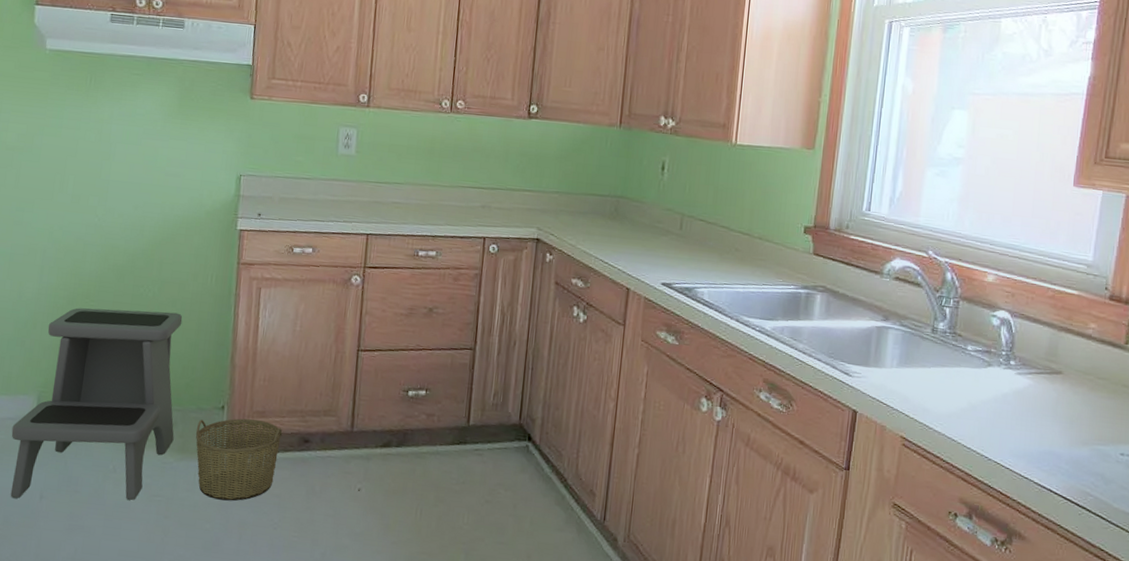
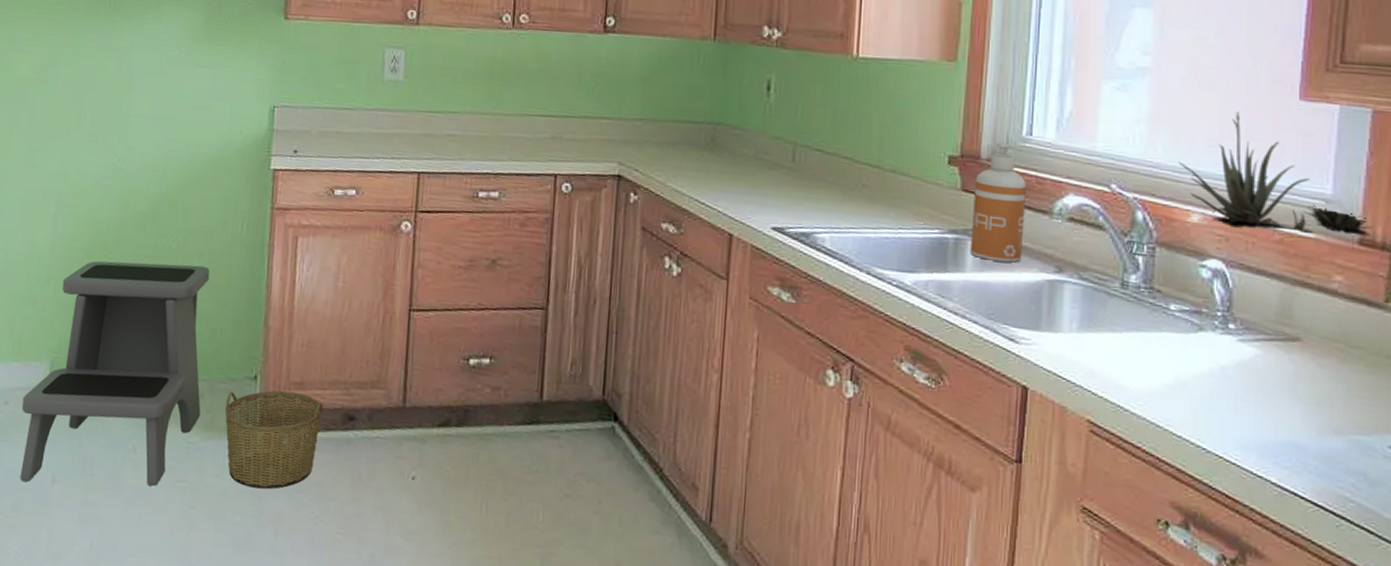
soap dispenser: none [817,216,865,313] -> present [970,142,1028,263]
succulent plant: none [980,195,1120,294] -> present [1177,112,1373,237]

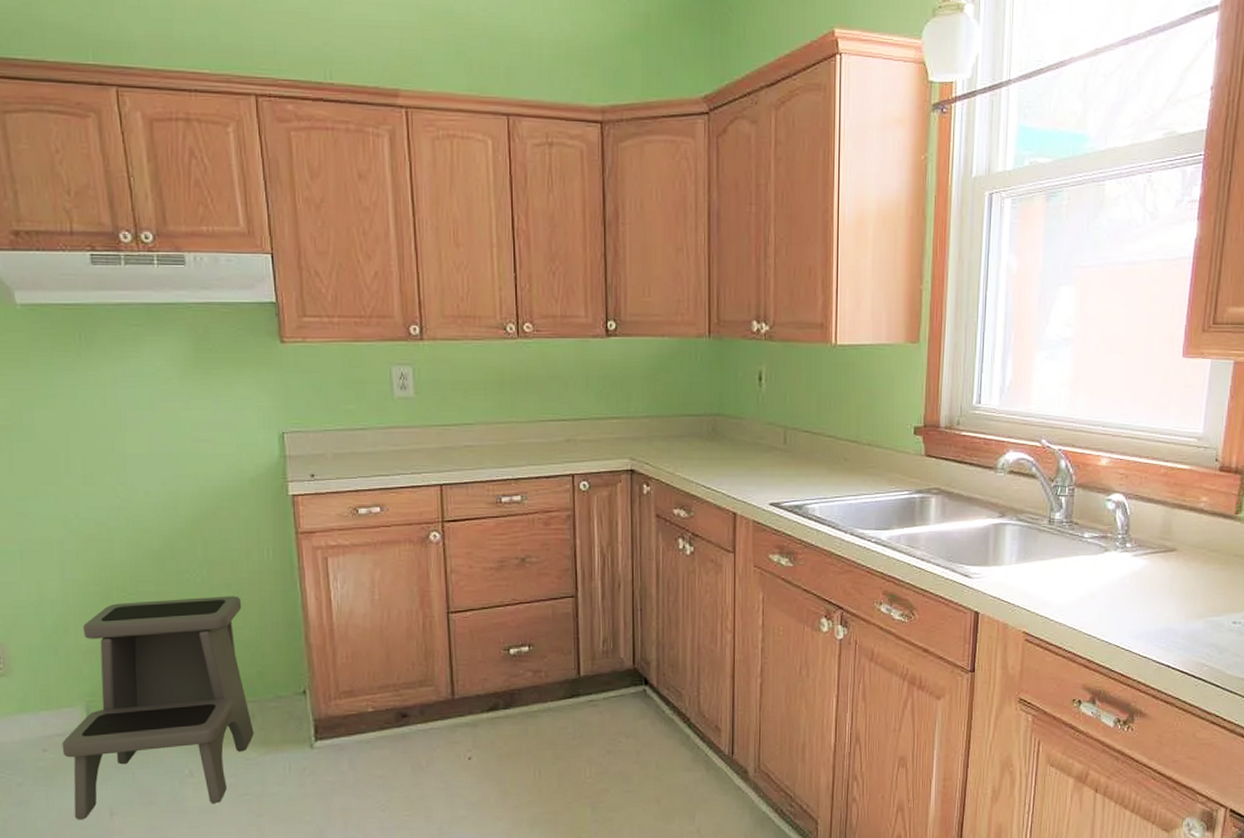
basket: present [224,390,324,490] -> none [277,700,376,790]
soap dispenser: present [970,142,1028,263] -> none [933,412,977,513]
succulent plant: present [1177,112,1373,237] -> none [1092,371,1230,466]

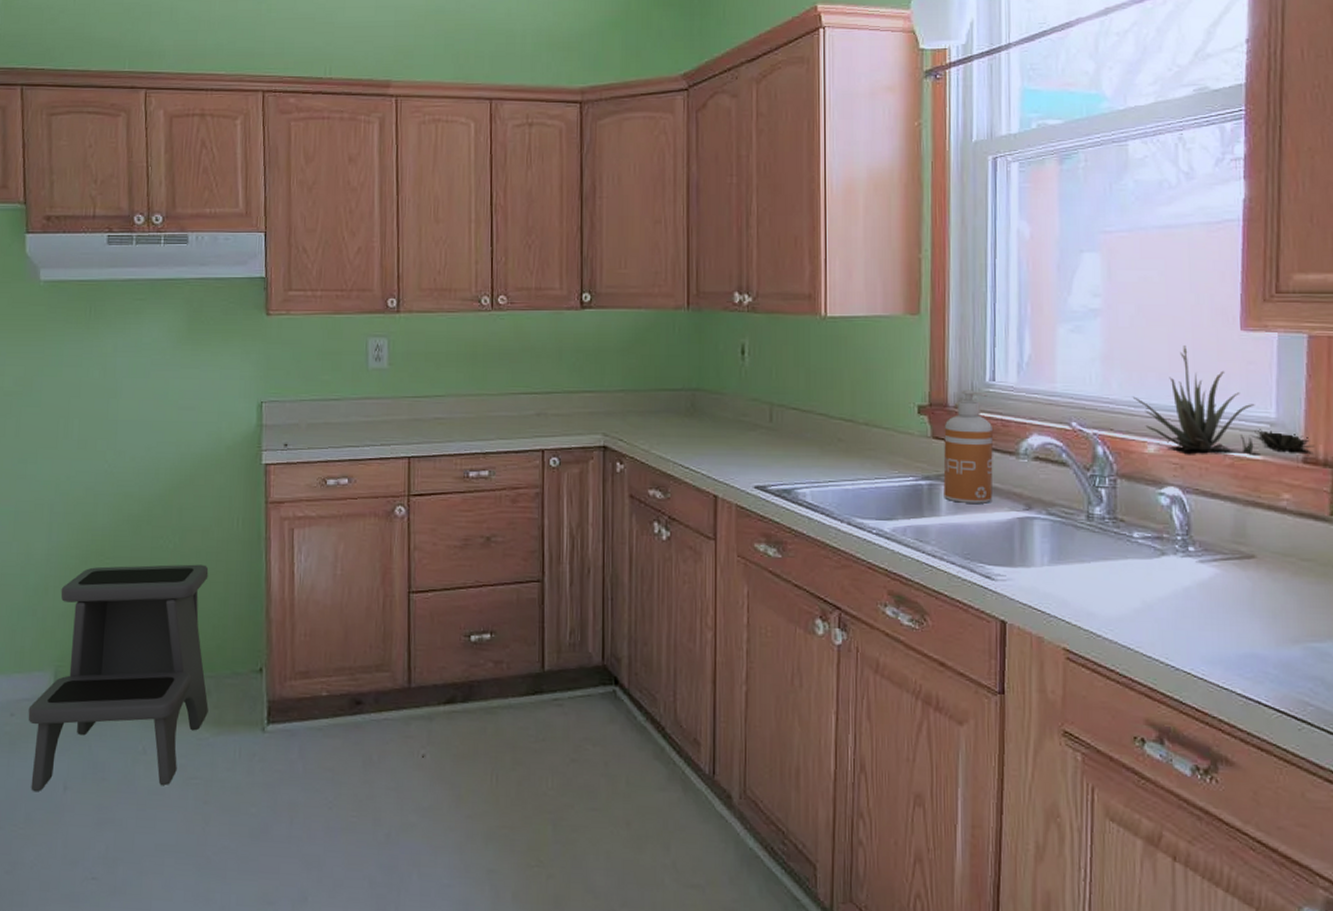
soap dispenser: none [933,412,977,513] -> present [943,389,994,503]
succulent plant: none [1092,371,1230,466] -> present [1132,346,1315,457]

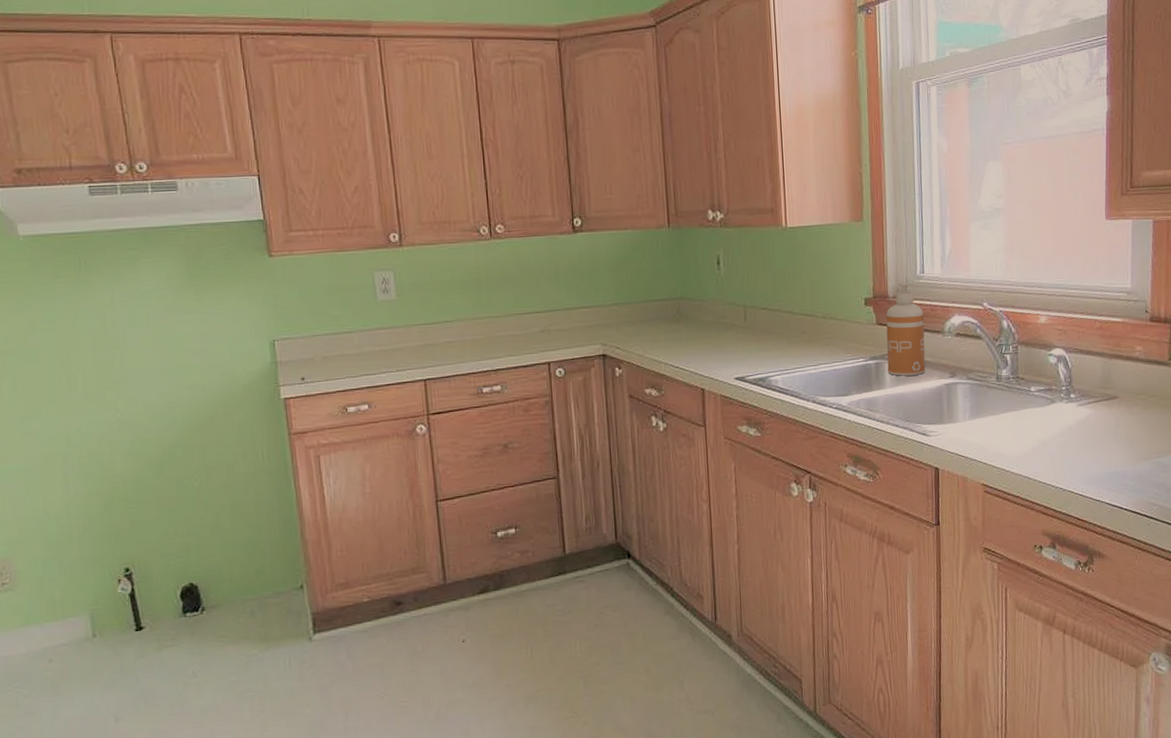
step stool: present [28,564,209,791] -> none [67,498,254,727]
succulent plant: present [1132,346,1315,457] -> none [1028,234,1158,322]

